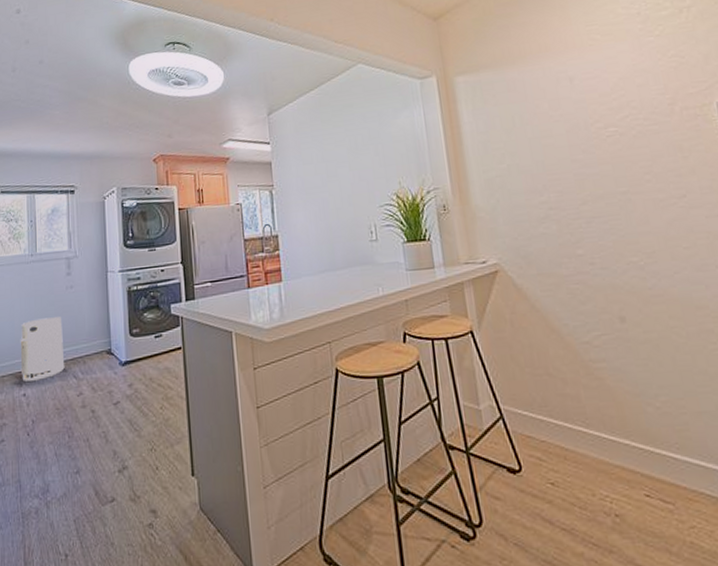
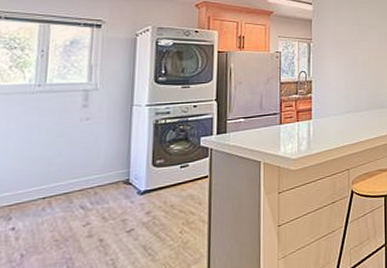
air purifier: present [20,317,65,382] -> none [11,148,72,215]

